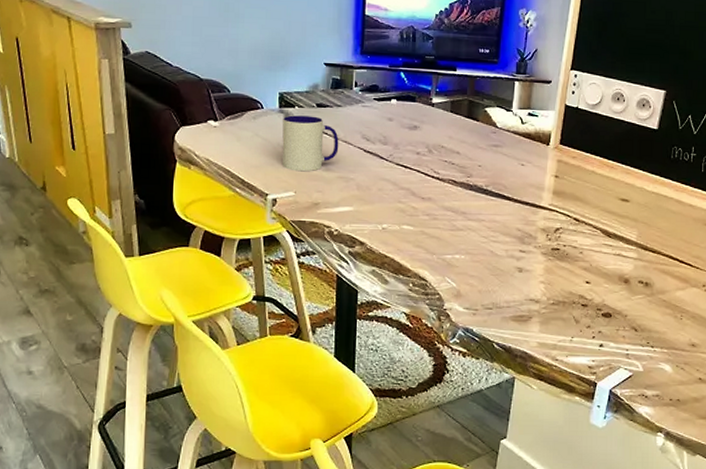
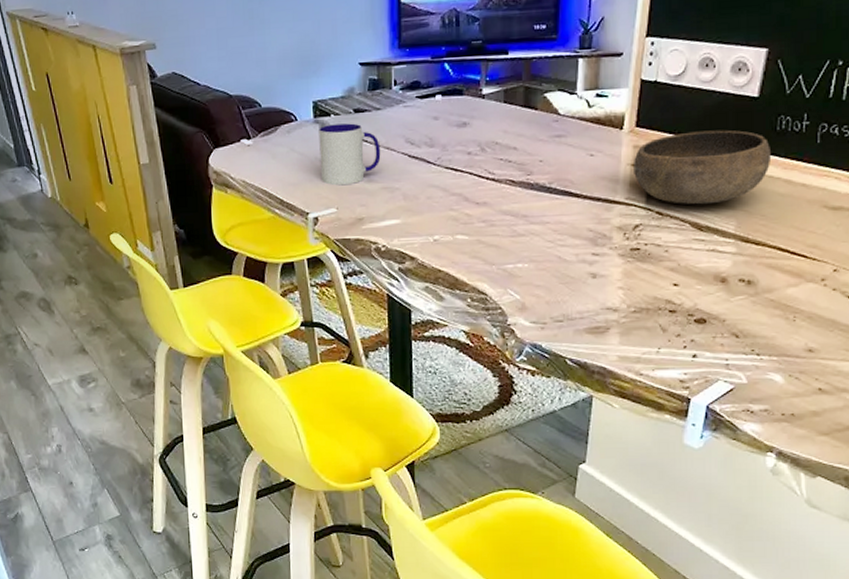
bowl: none [557,153,667,215] -> present [634,130,772,205]

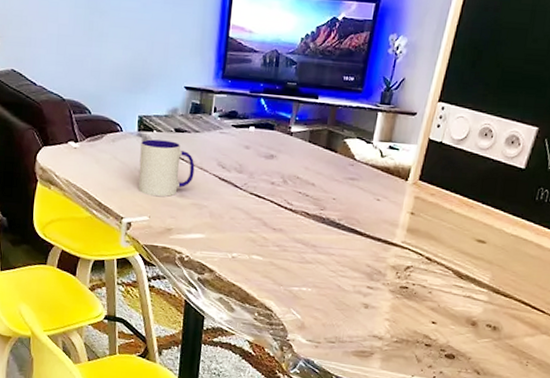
bowl: present [634,130,772,205] -> none [412,191,529,257]

